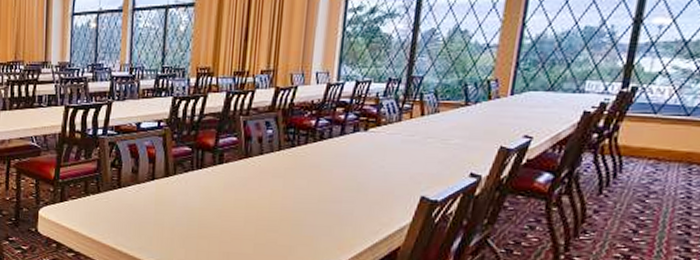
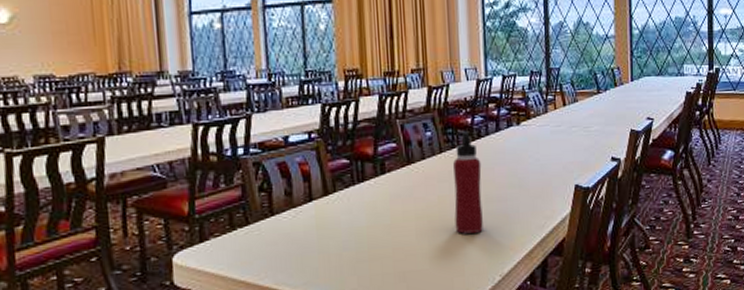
water bottle: none [283,132,320,229] -> present [453,131,483,234]

